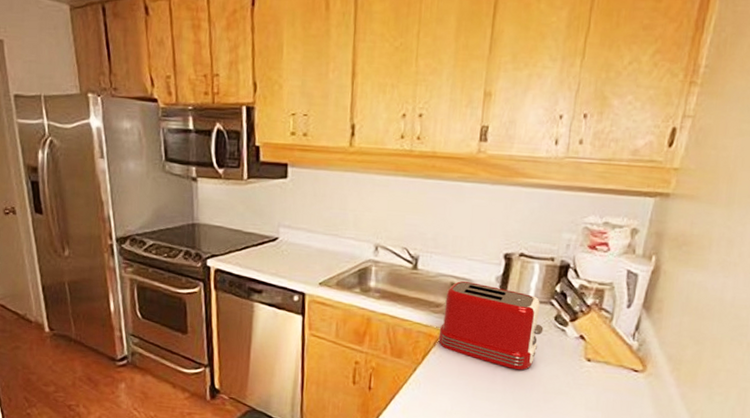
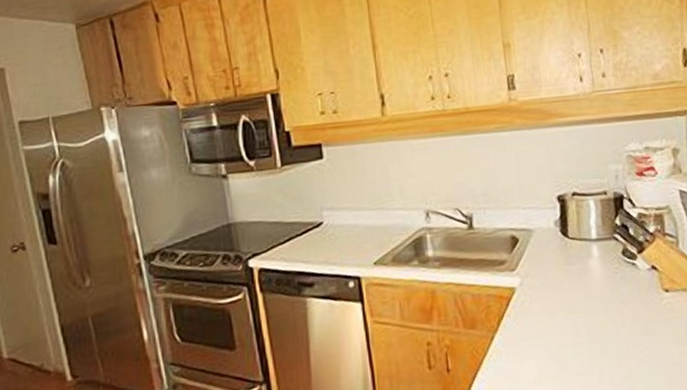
toaster: present [438,281,544,371] -> none [508,231,614,317]

